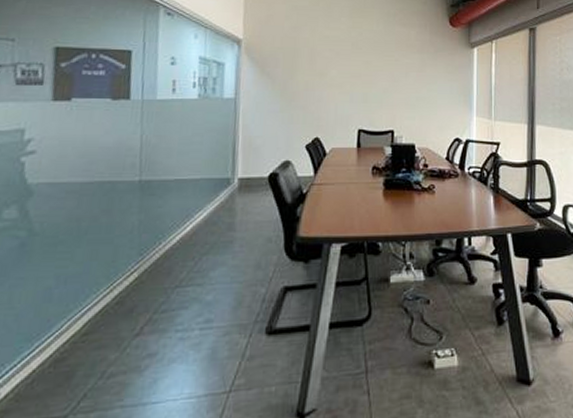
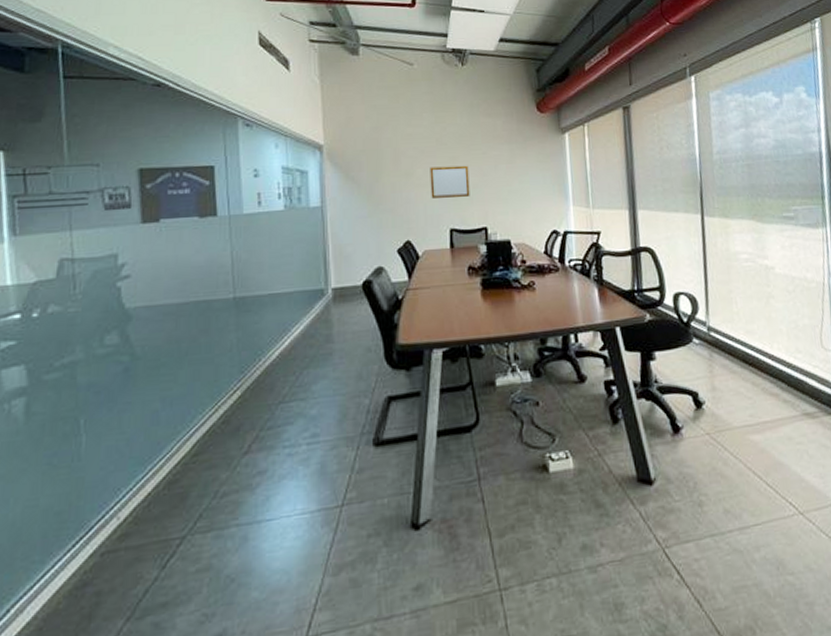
writing board: none [342,69,381,101] -> present [430,165,470,198]

